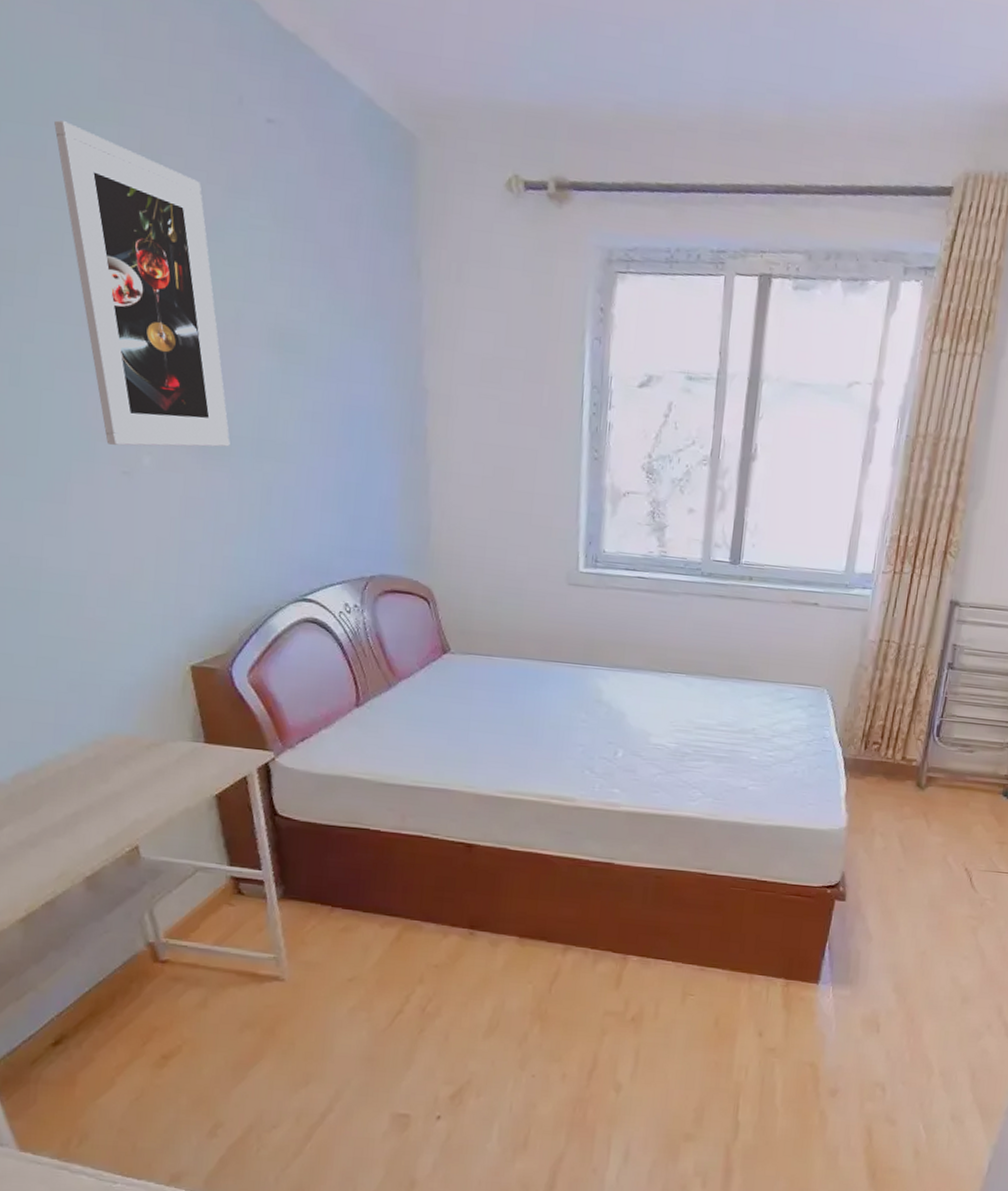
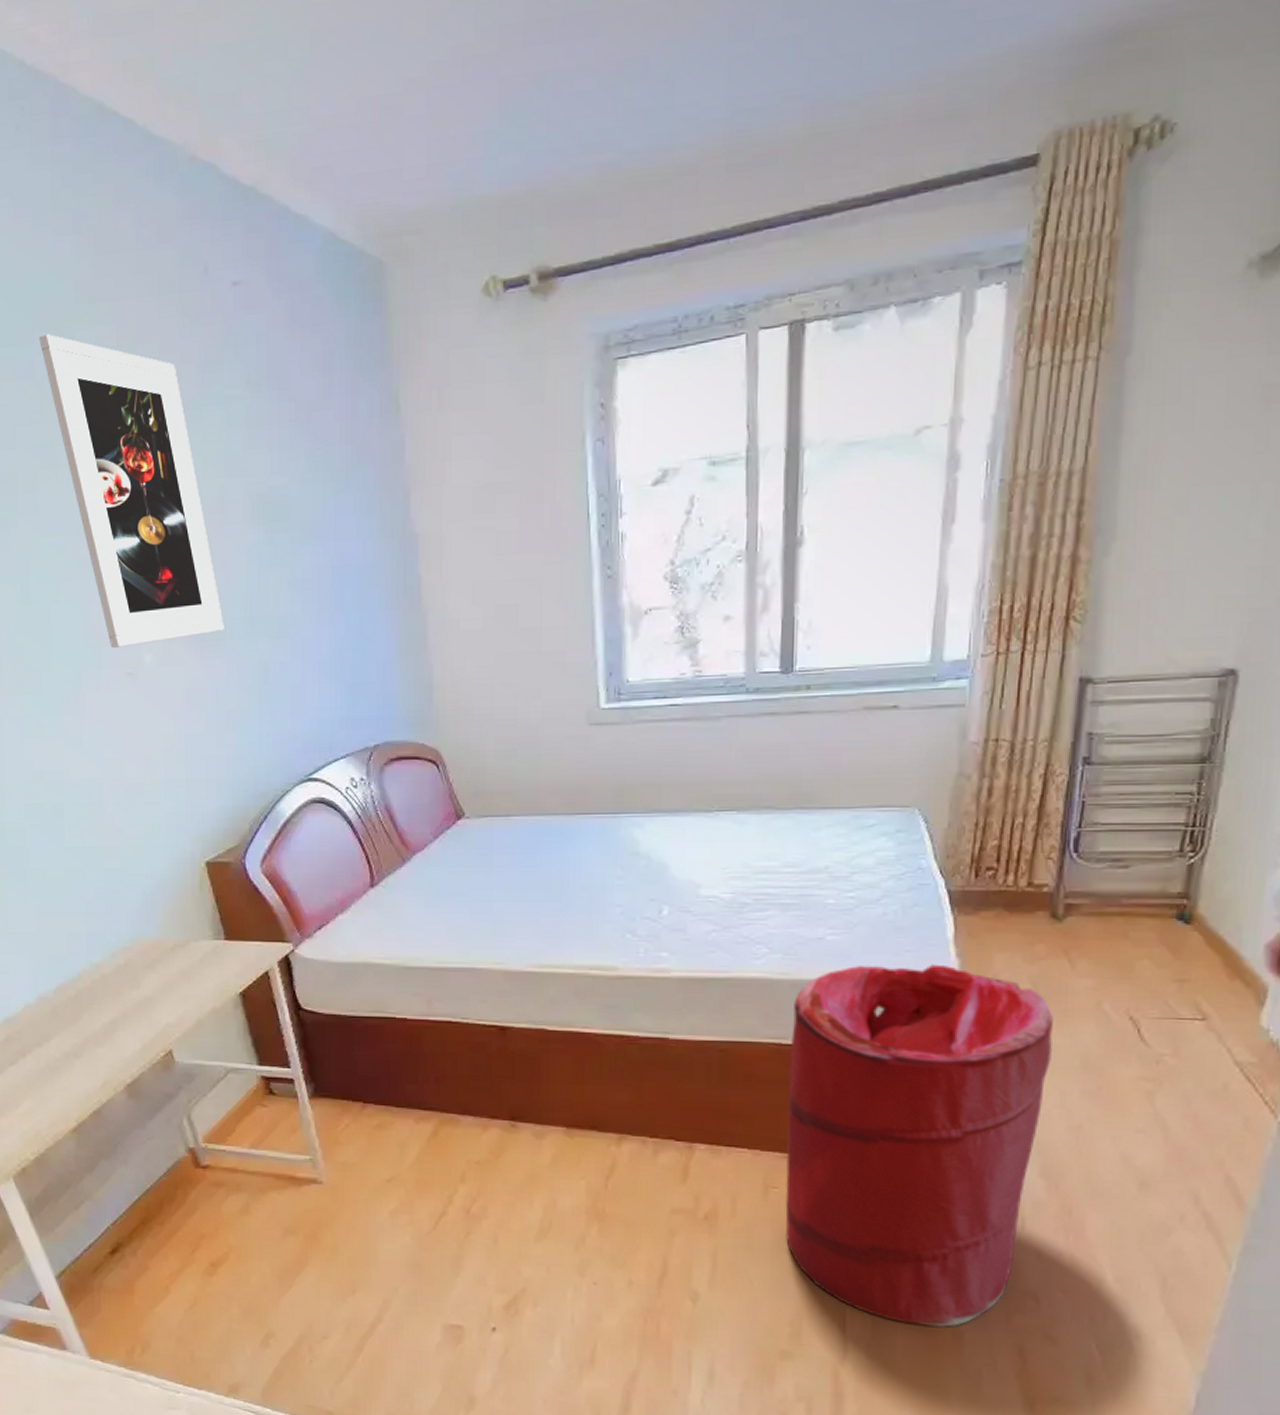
laundry hamper: none [697,813,912,1112] -> present [785,964,1053,1327]

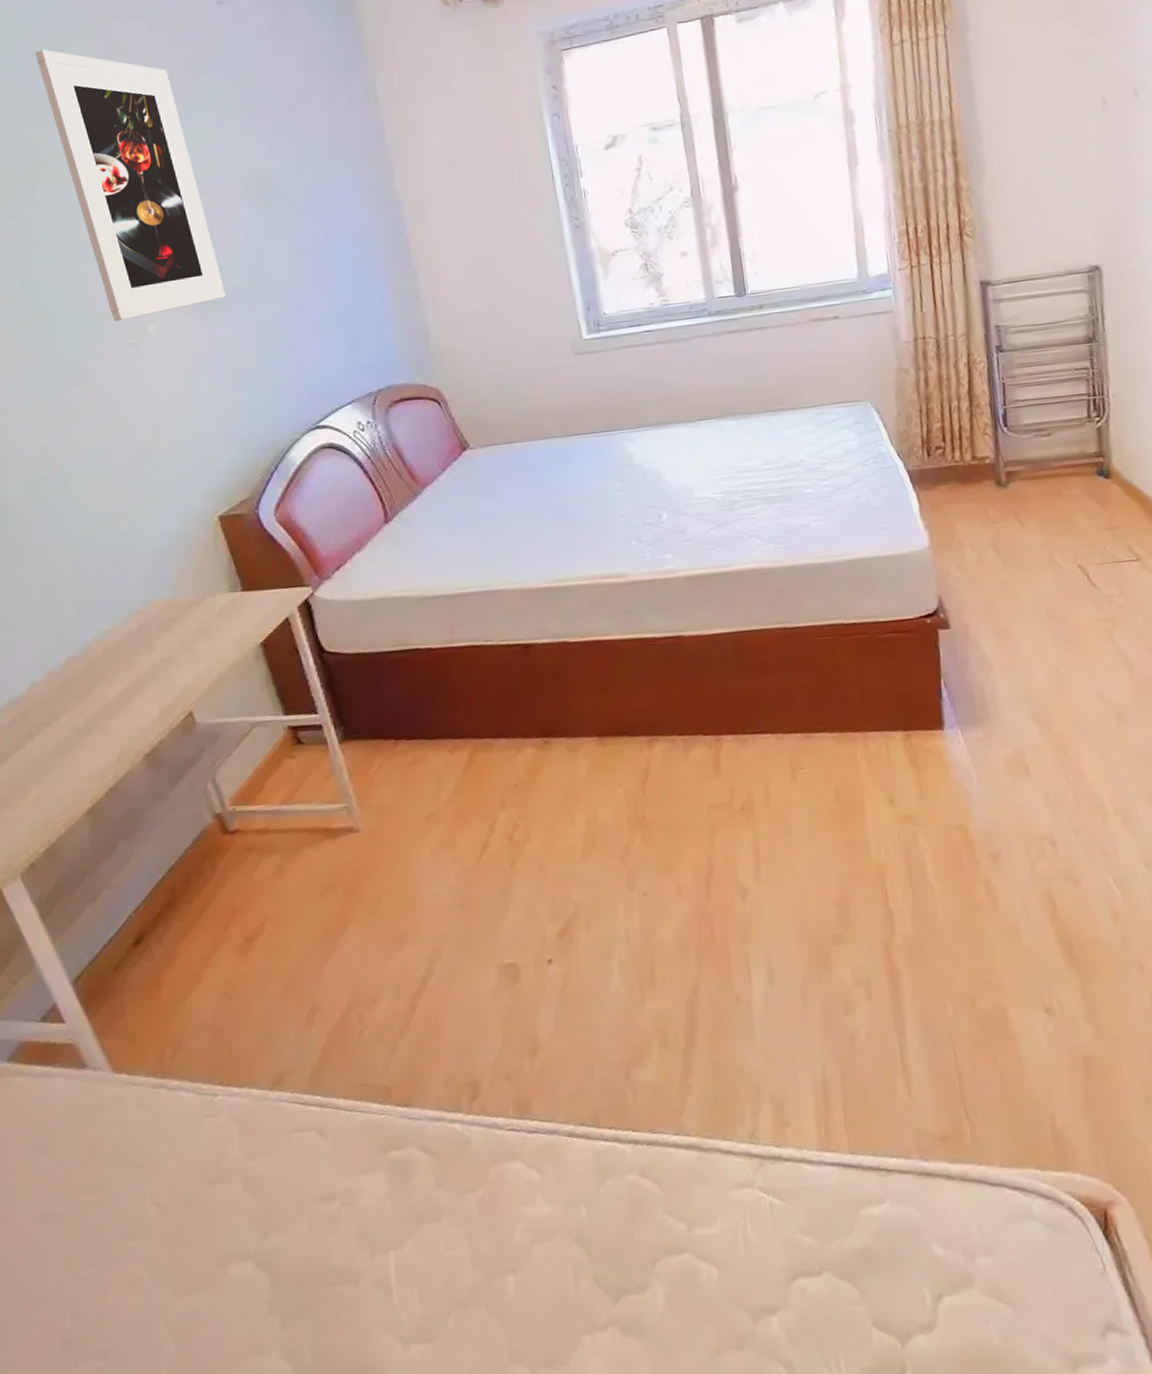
laundry hamper: present [785,964,1053,1327] -> none [792,537,1027,887]

